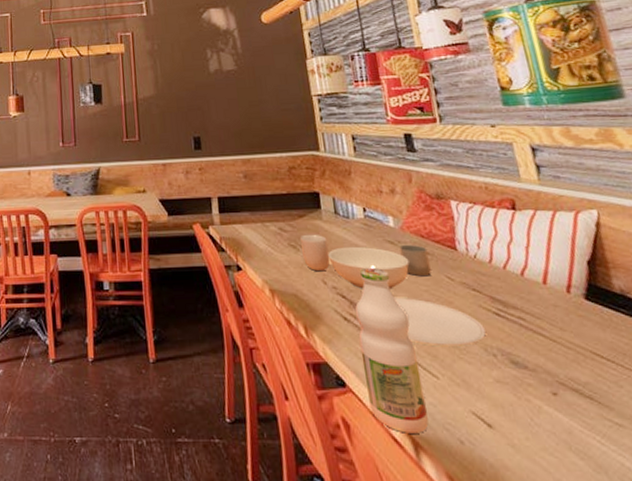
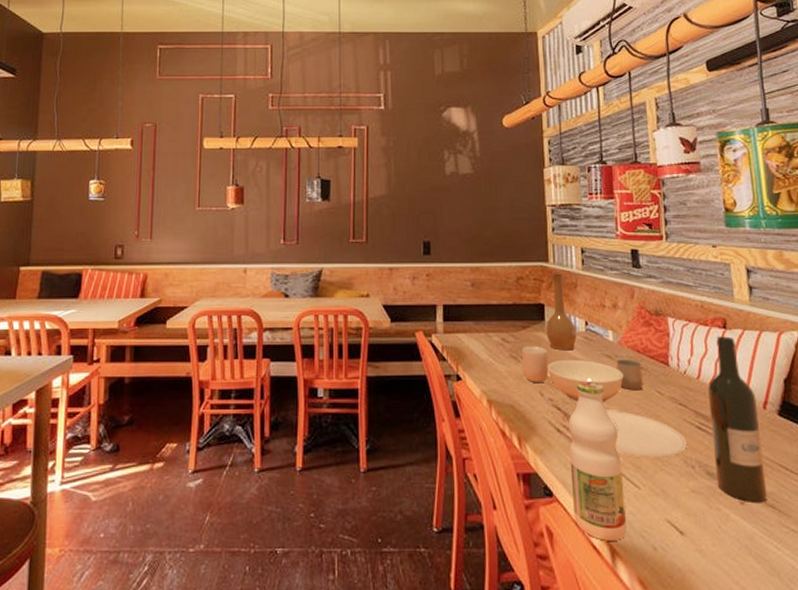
vase: none [322,161,356,238] -> present [546,273,577,351]
wine bottle: none [502,218,583,393] -> present [708,336,767,502]

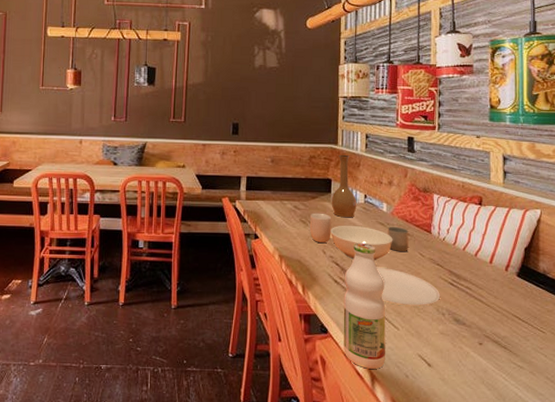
wine bottle: present [708,336,767,502] -> none [461,211,502,344]

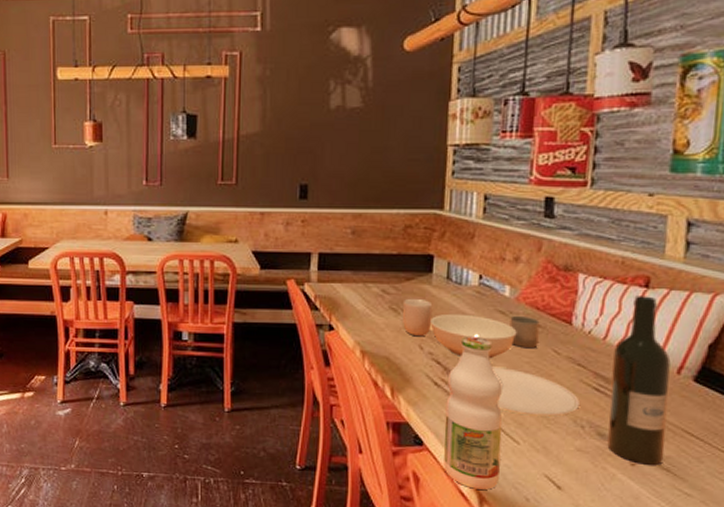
vase: present [331,154,357,218] -> none [432,222,468,305]
wine bottle: none [461,211,502,344] -> present [607,296,671,465]

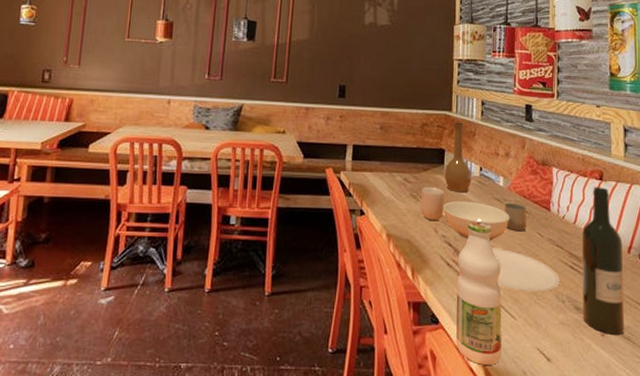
vase: none [432,222,468,305] -> present [444,122,472,193]

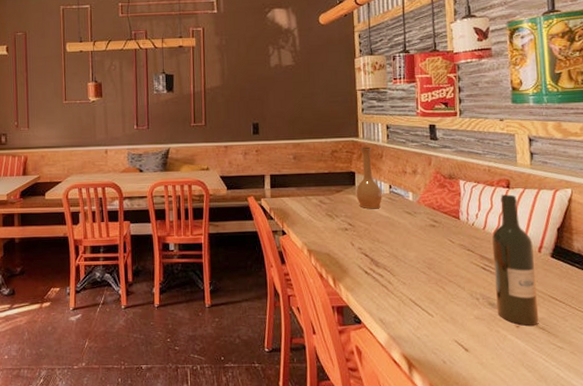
cup: present [421,186,445,220] -> none [335,206,359,235]
bowl: present [443,200,510,241] -> none [357,216,421,250]
beverage bottle: present [455,220,502,365] -> none [374,232,421,357]
plate: present [492,248,560,293] -> none [407,255,473,293]
cup: present [504,202,527,232] -> none [415,214,438,240]

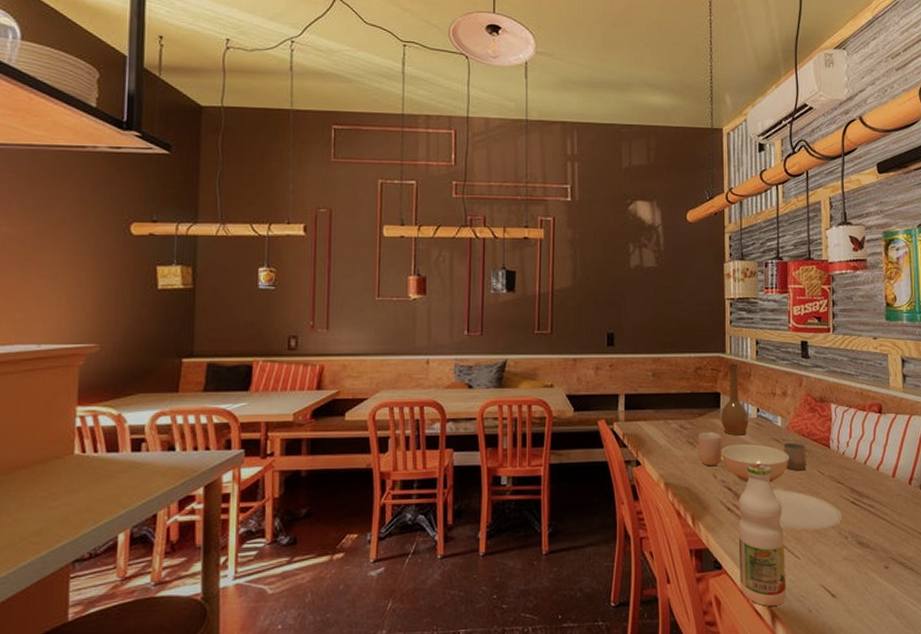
cup: none [335,206,359,235] -> present [697,431,722,466]
bowl: none [357,216,421,250] -> present [721,443,790,483]
beverage bottle: none [374,232,421,357] -> present [738,462,786,606]
plate: none [407,255,473,293] -> present [773,489,842,532]
cup: none [415,214,438,240] -> present [783,442,806,471]
wine bottle: present [492,194,539,326] -> none [863,420,908,566]

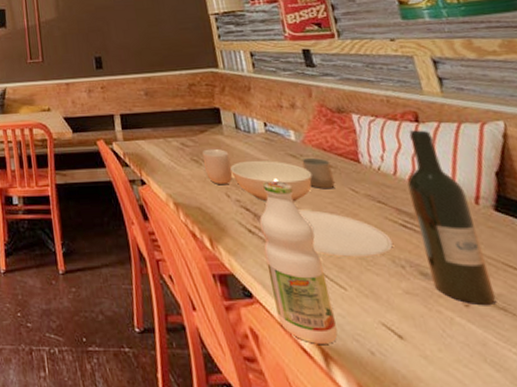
vase: present [721,364,749,436] -> none [223,78,258,152]
wine bottle: none [863,420,908,566] -> present [407,130,496,305]

